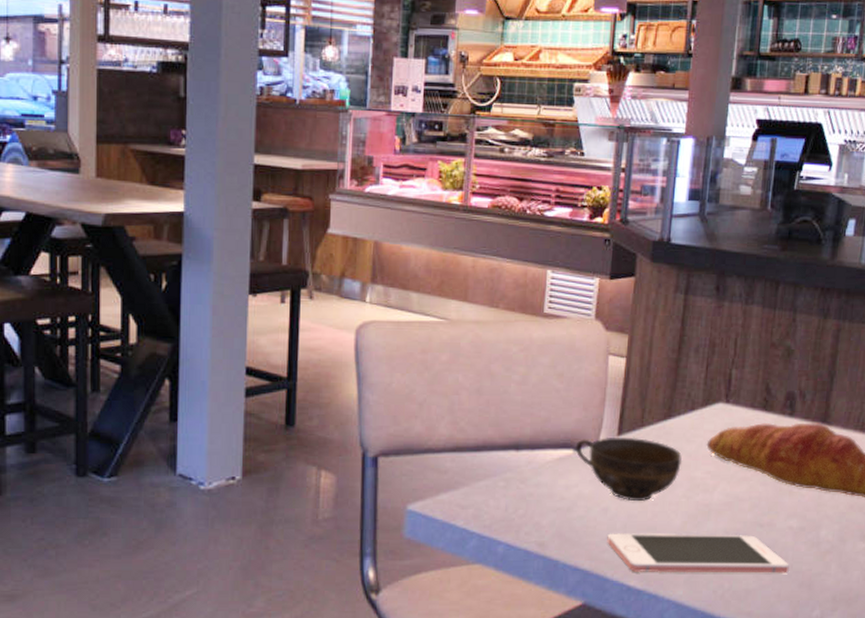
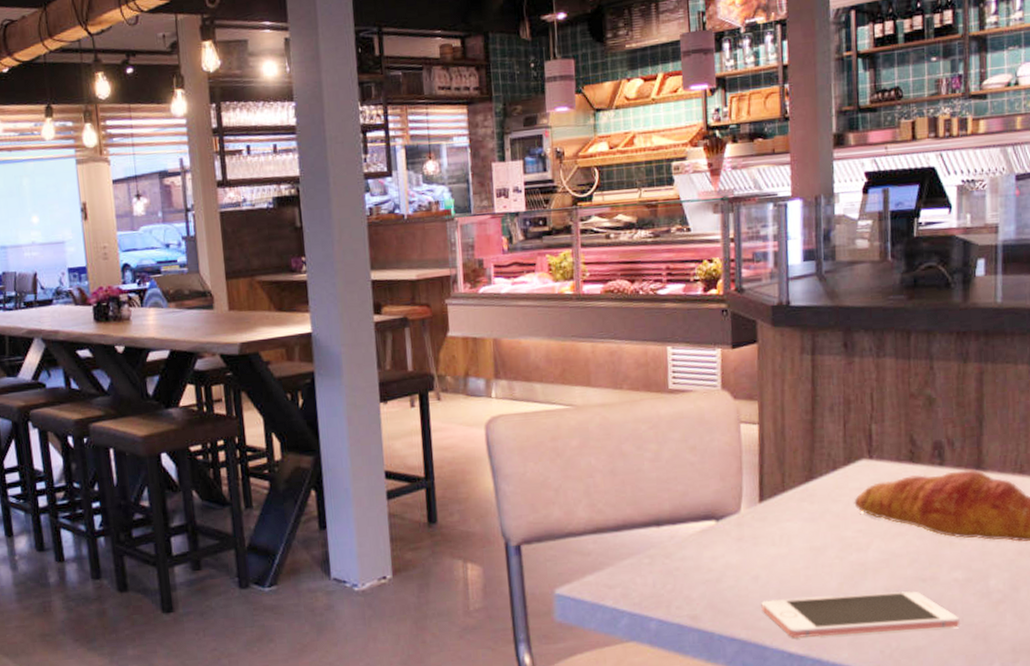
cup: present [574,437,683,502] -> none [716,502,831,567]

